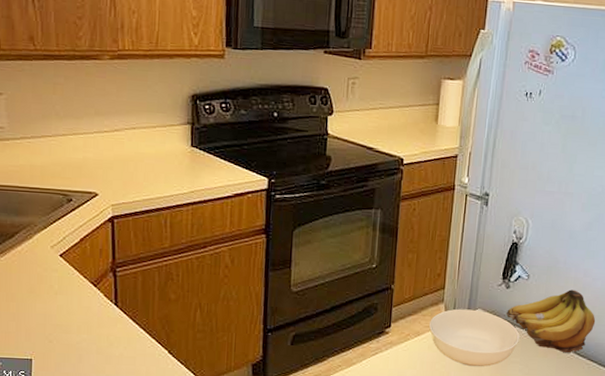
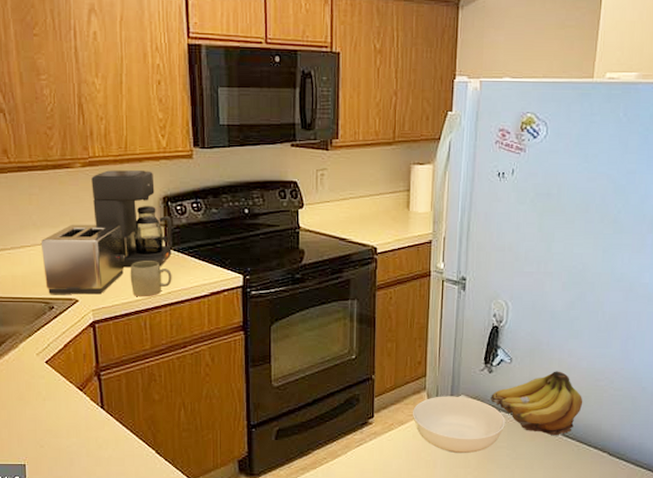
toaster: none [62,116,150,190] -> present [40,224,126,295]
coffee maker: none [119,64,200,164] -> present [91,170,173,268]
mug: none [153,158,196,196] -> present [130,261,172,298]

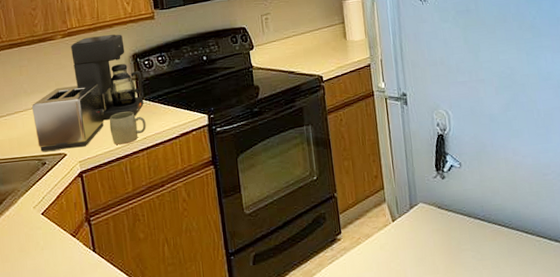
bowl: present [412,396,505,454] -> none [376,204,466,261]
fruit: present [490,371,583,436] -> none [446,170,536,234]

